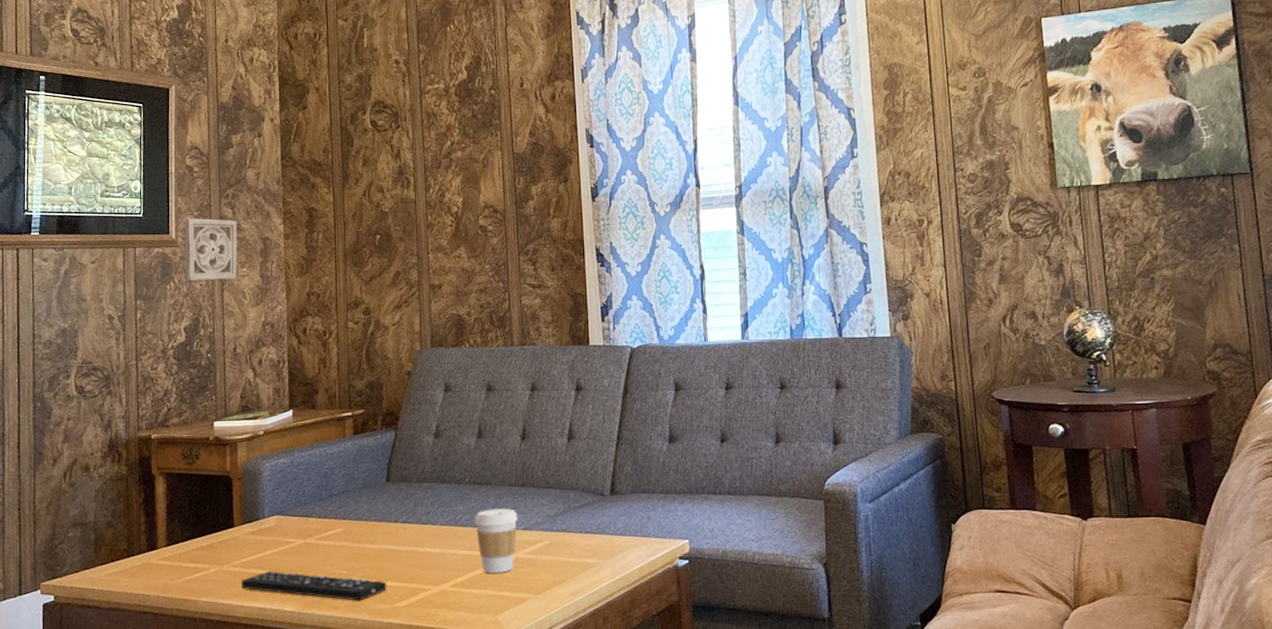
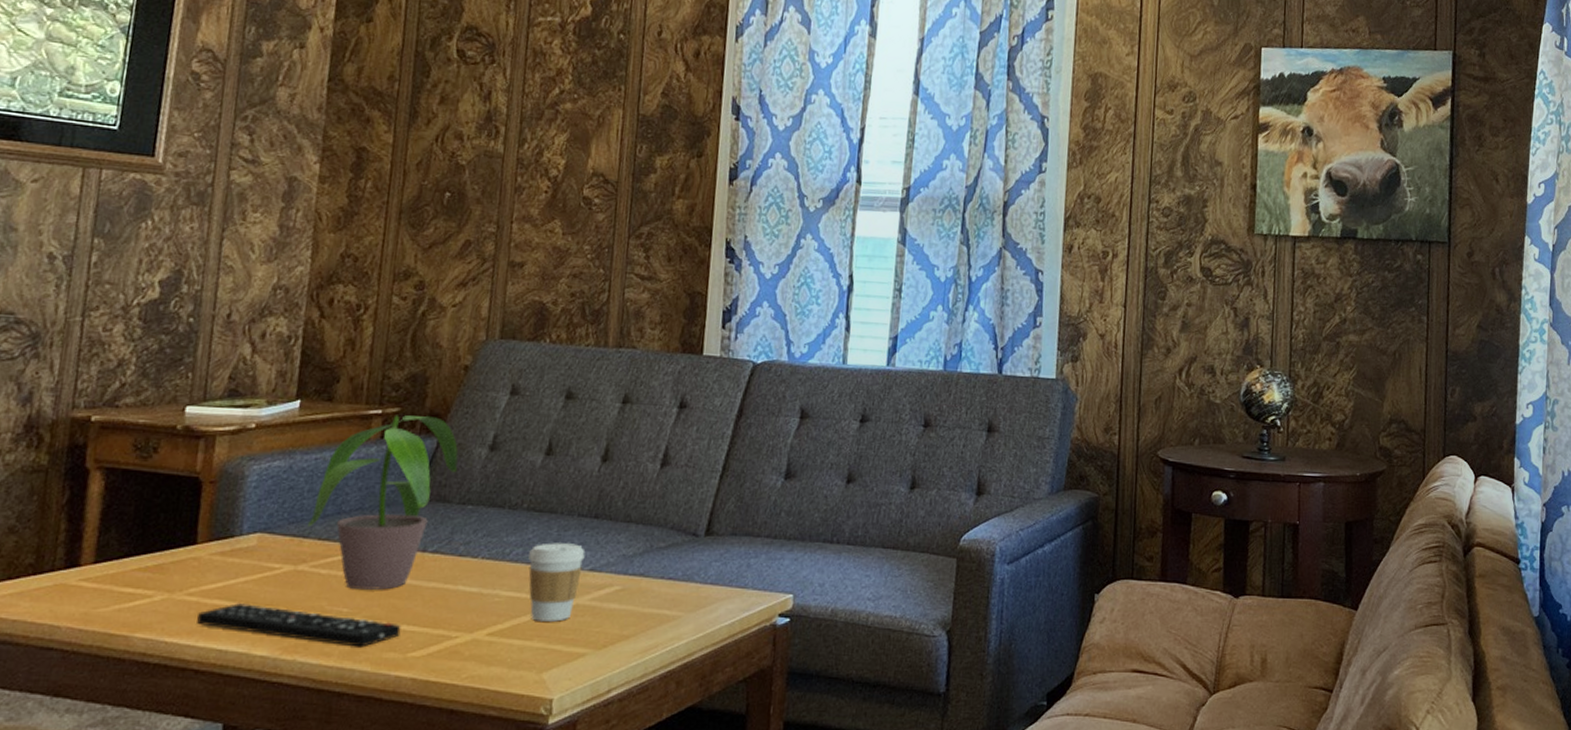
wall ornament: present [184,218,237,282] -> none [169,139,255,227]
potted plant: none [310,415,413,555] -> present [308,415,458,590]

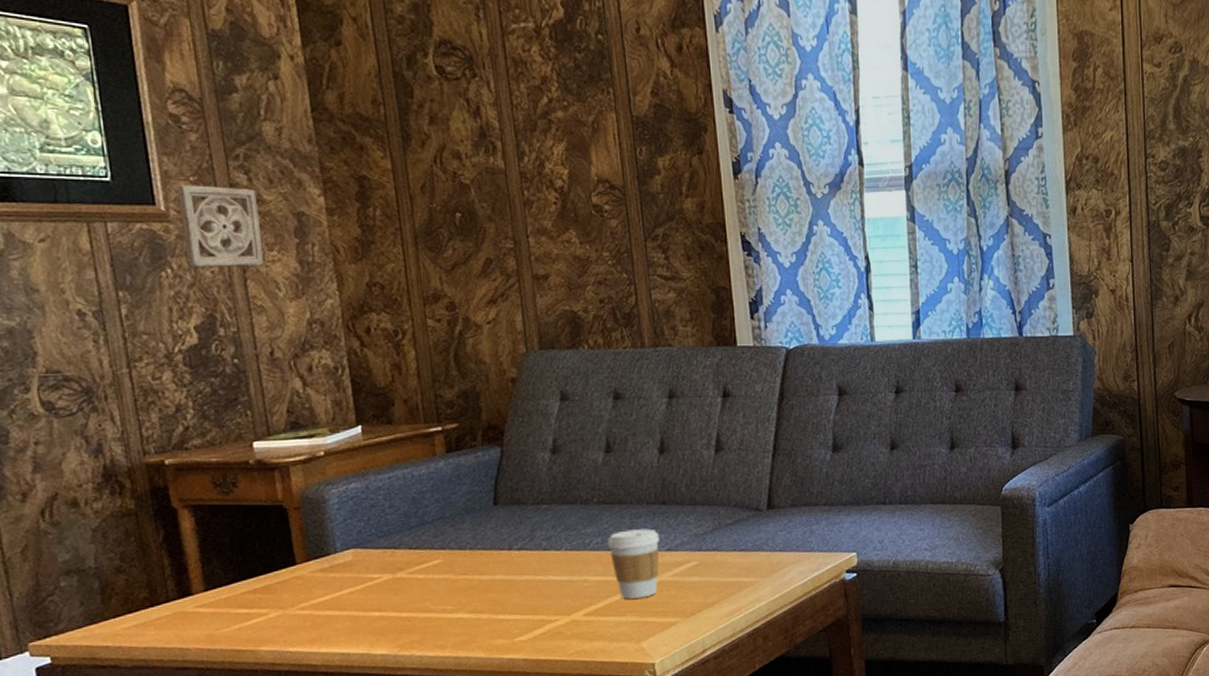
wall ornament: none [169,139,255,227] -> present [176,185,264,268]
remote control: present [197,603,402,647] -> none [314,611,505,639]
potted plant: present [308,415,458,590] -> none [396,428,526,589]

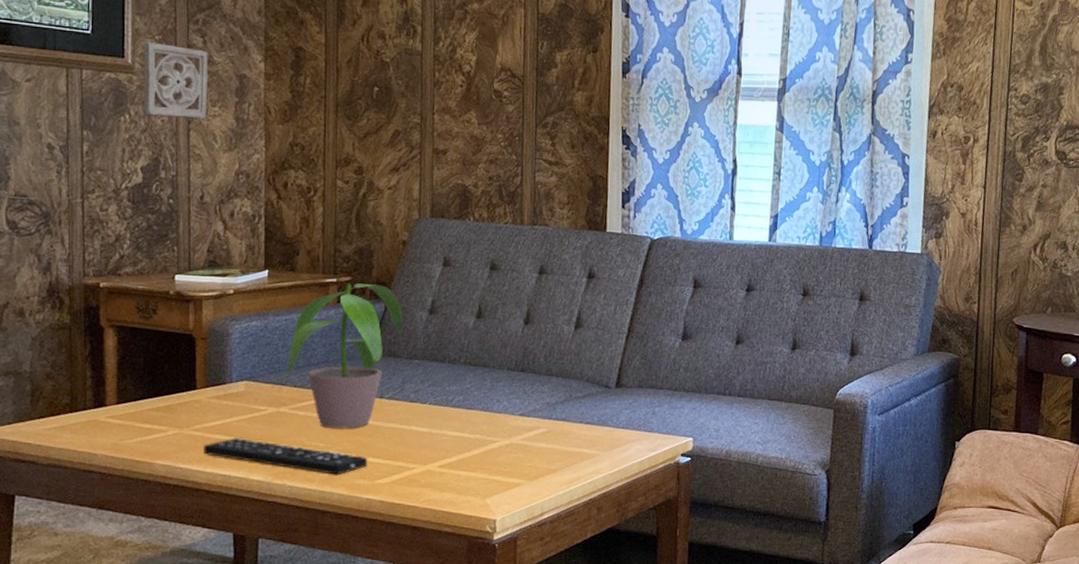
remote control: none [314,611,505,639] -> present [204,438,368,475]
potted plant: none [396,428,526,589] -> present [285,283,404,429]
coffee cup: present [608,529,660,599] -> none [468,392,515,457]

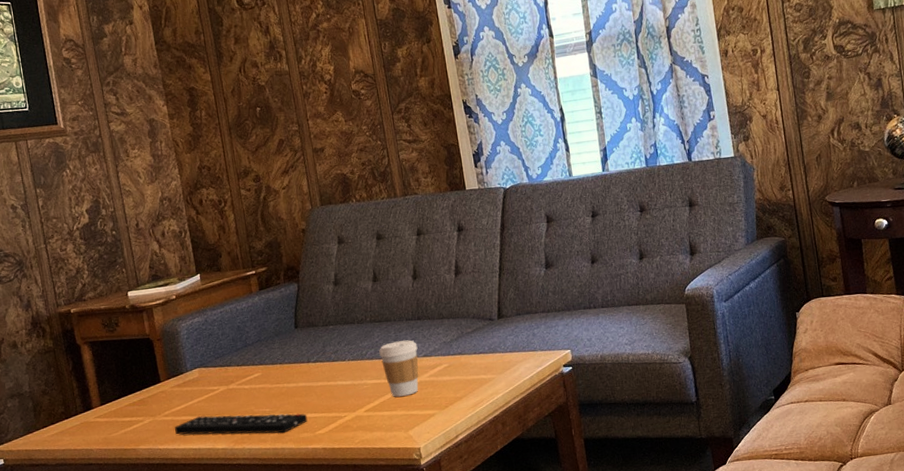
wall ornament: present [142,42,208,120] -> none [70,105,129,167]
potted plant: present [285,283,404,429] -> none [228,269,317,395]
coffee cup: none [468,392,515,457] -> present [379,340,419,397]

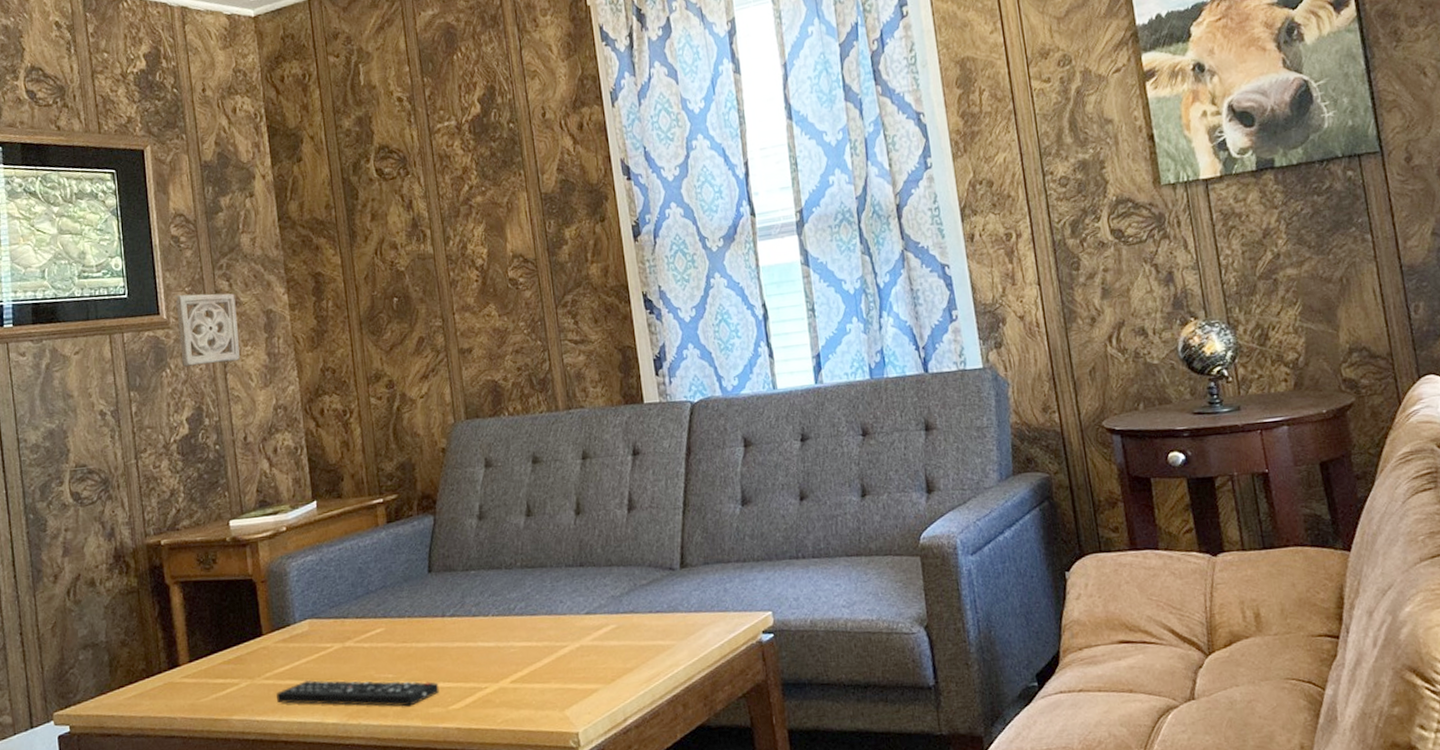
wall ornament: none [70,105,129,167] -> present [175,293,240,367]
coffee cup: present [379,340,419,397] -> none [531,592,579,665]

